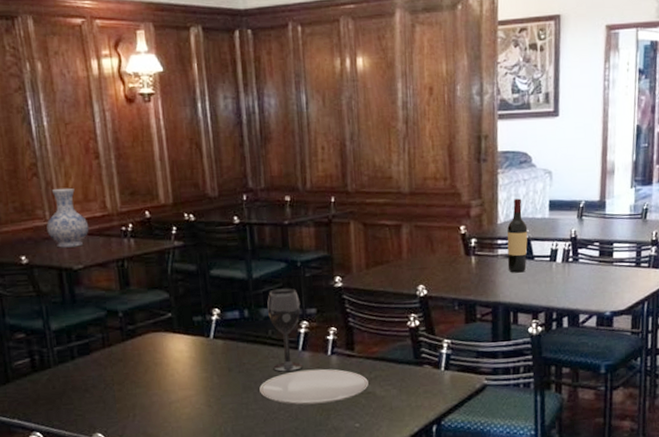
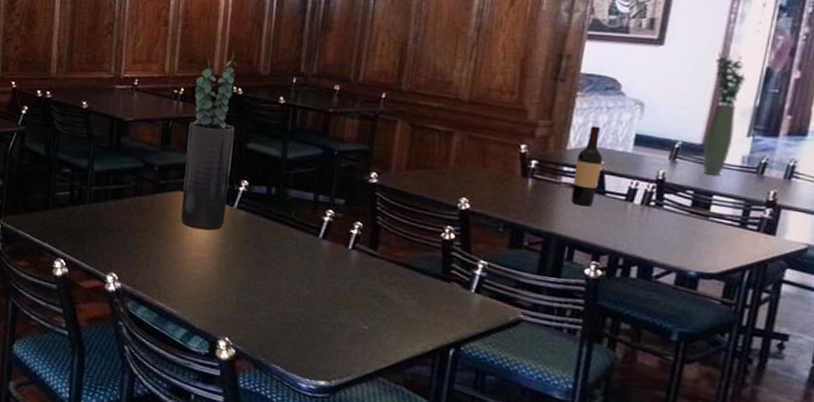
vase: present [46,187,89,248] -> none [109,47,146,101]
vase: none [143,177,204,368] -> present [180,52,237,230]
plate: present [259,368,368,405] -> none [271,257,386,298]
wine glass: present [267,288,303,372] -> none [289,173,330,257]
vase: none [600,117,623,226] -> present [702,52,745,175]

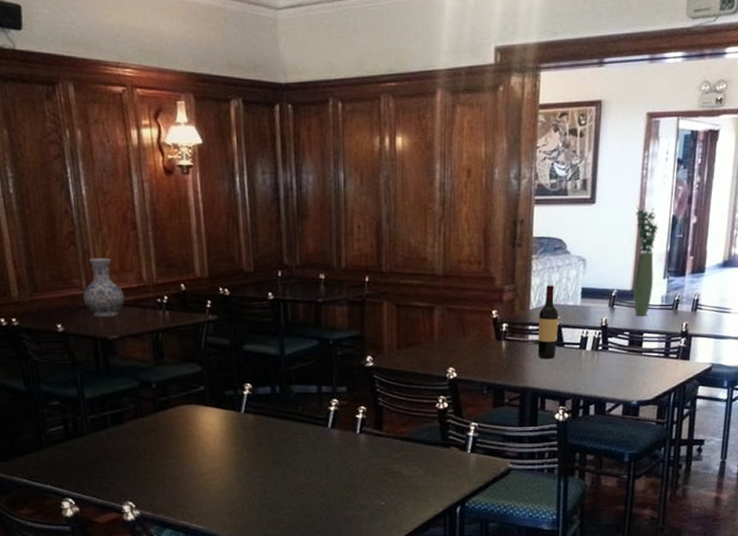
vase: none [109,47,146,101] -> present [83,257,125,318]
vase: present [180,52,237,230] -> none [178,251,235,441]

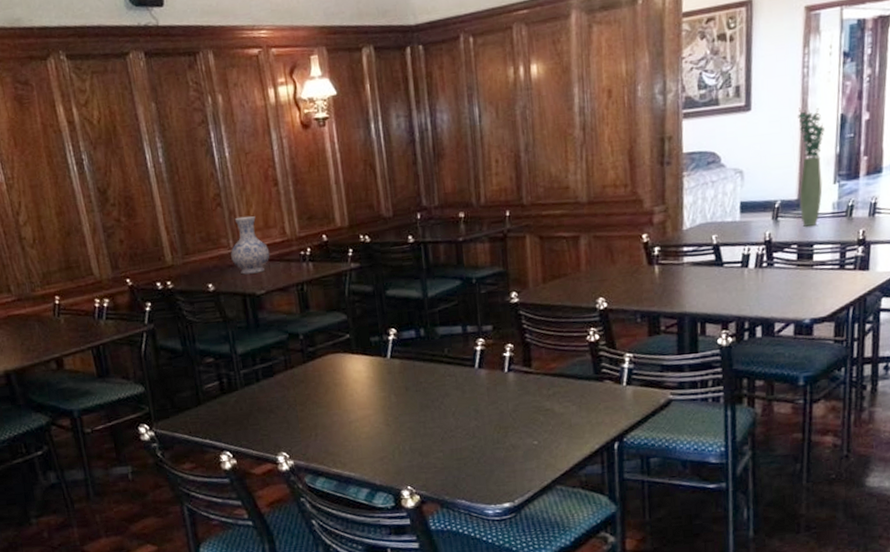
wine bottle: present [537,285,559,359] -> none [693,202,717,281]

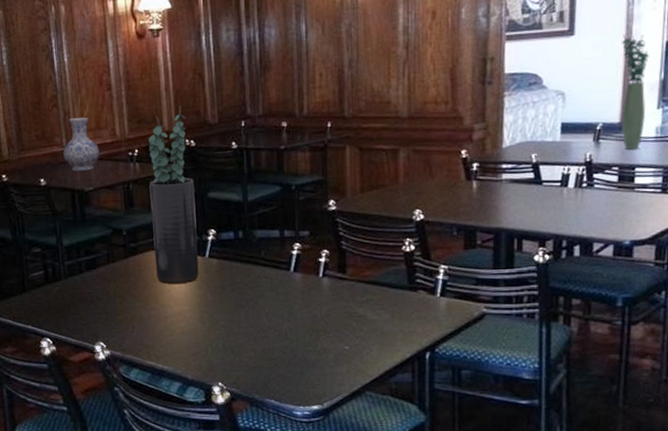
vase: none [320,199,382,388] -> present [148,106,199,285]

